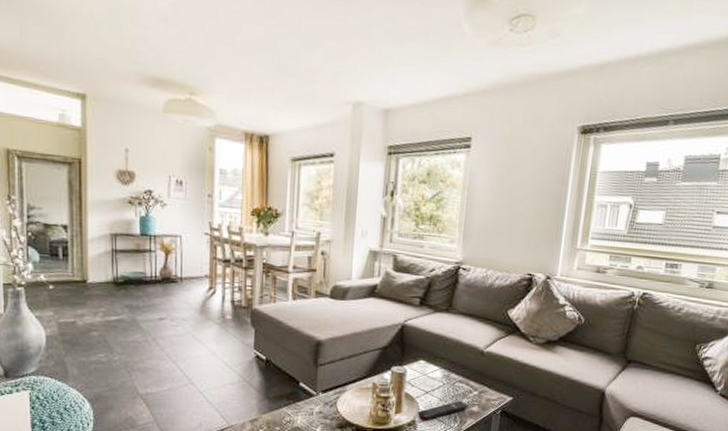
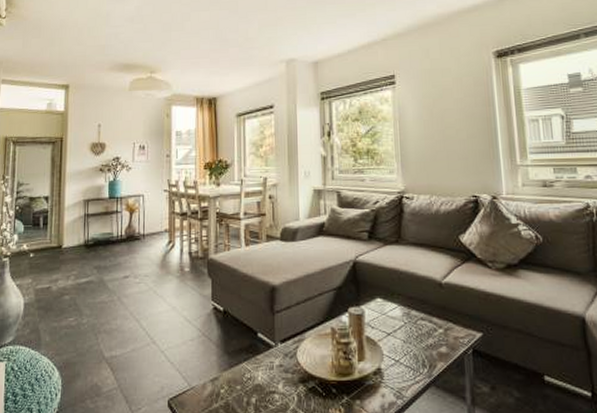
remote control: present [418,400,469,420] -> none [382,341,436,367]

